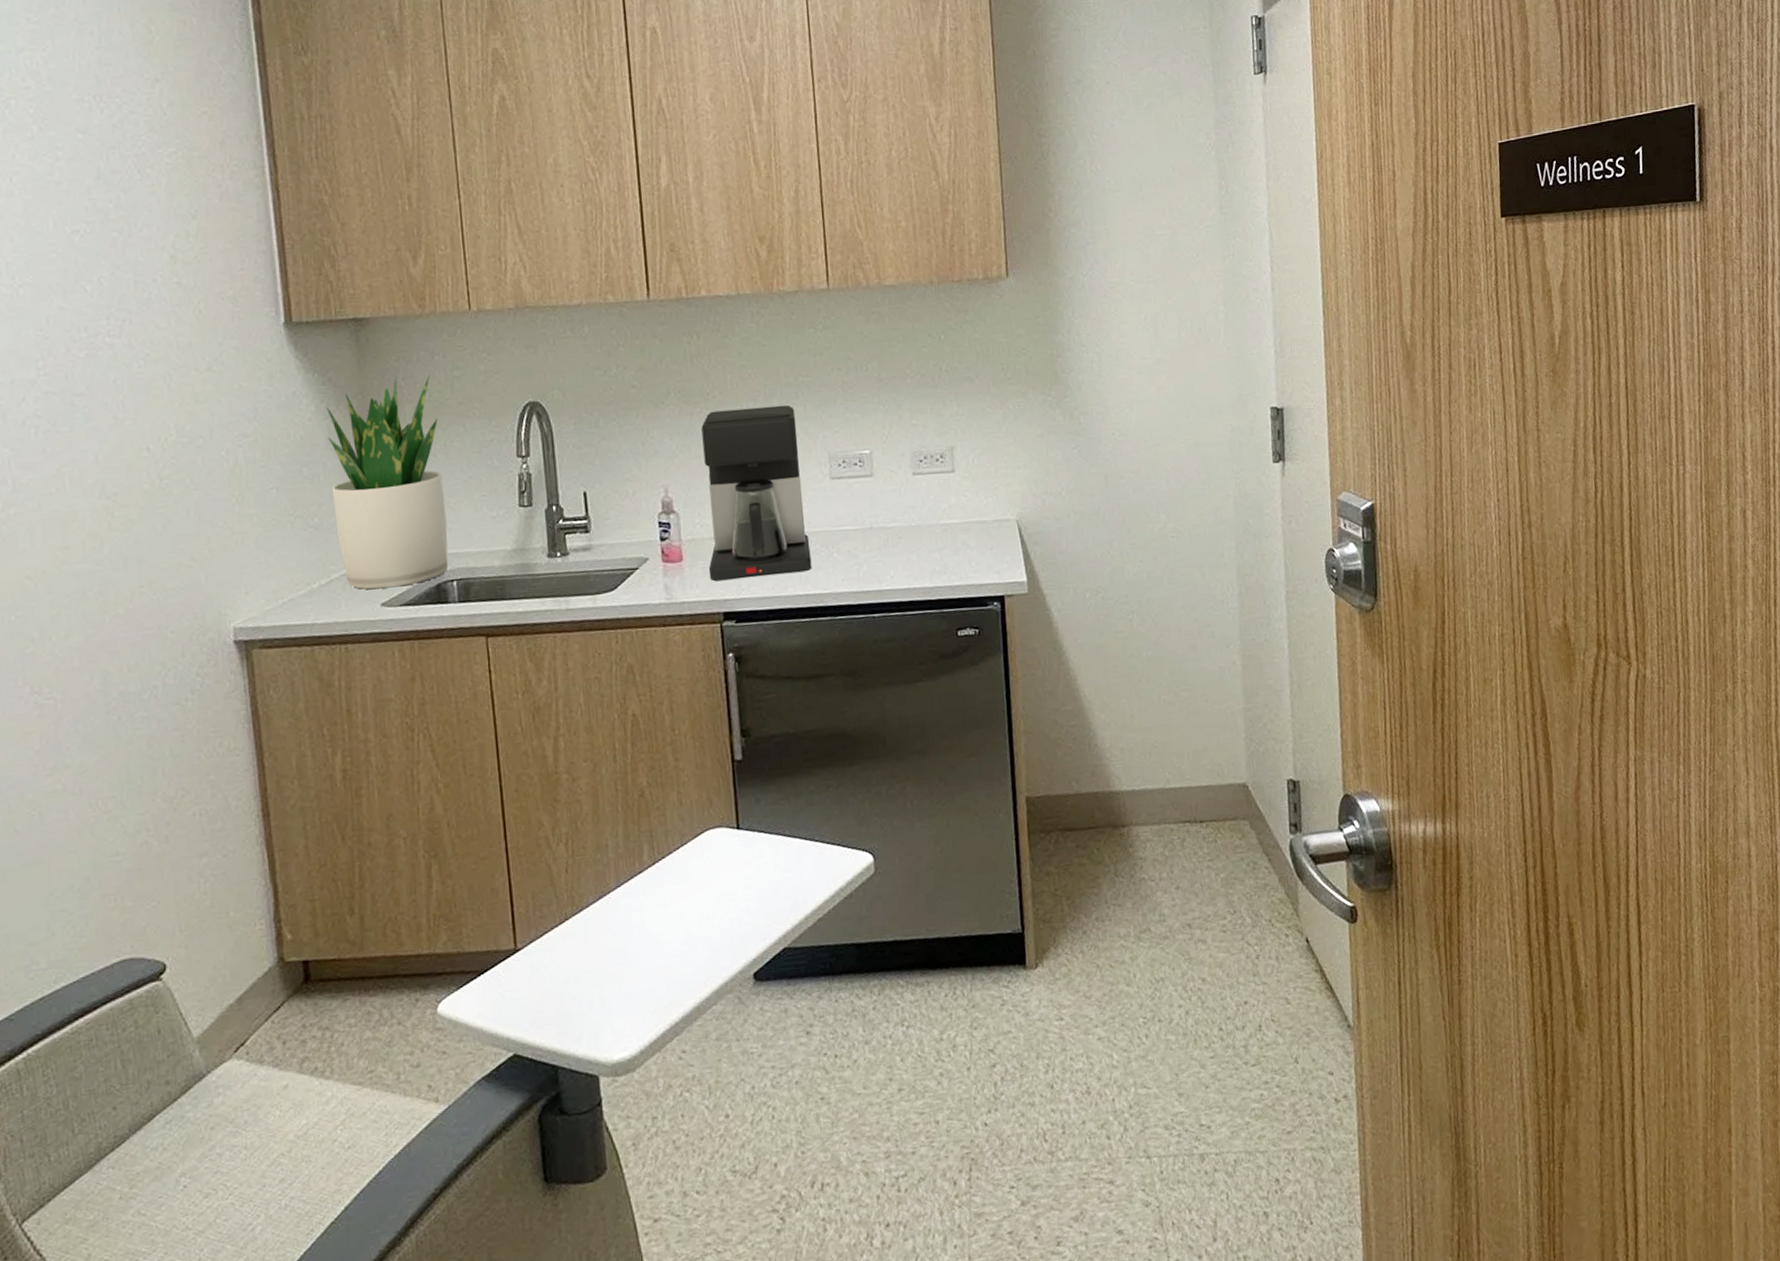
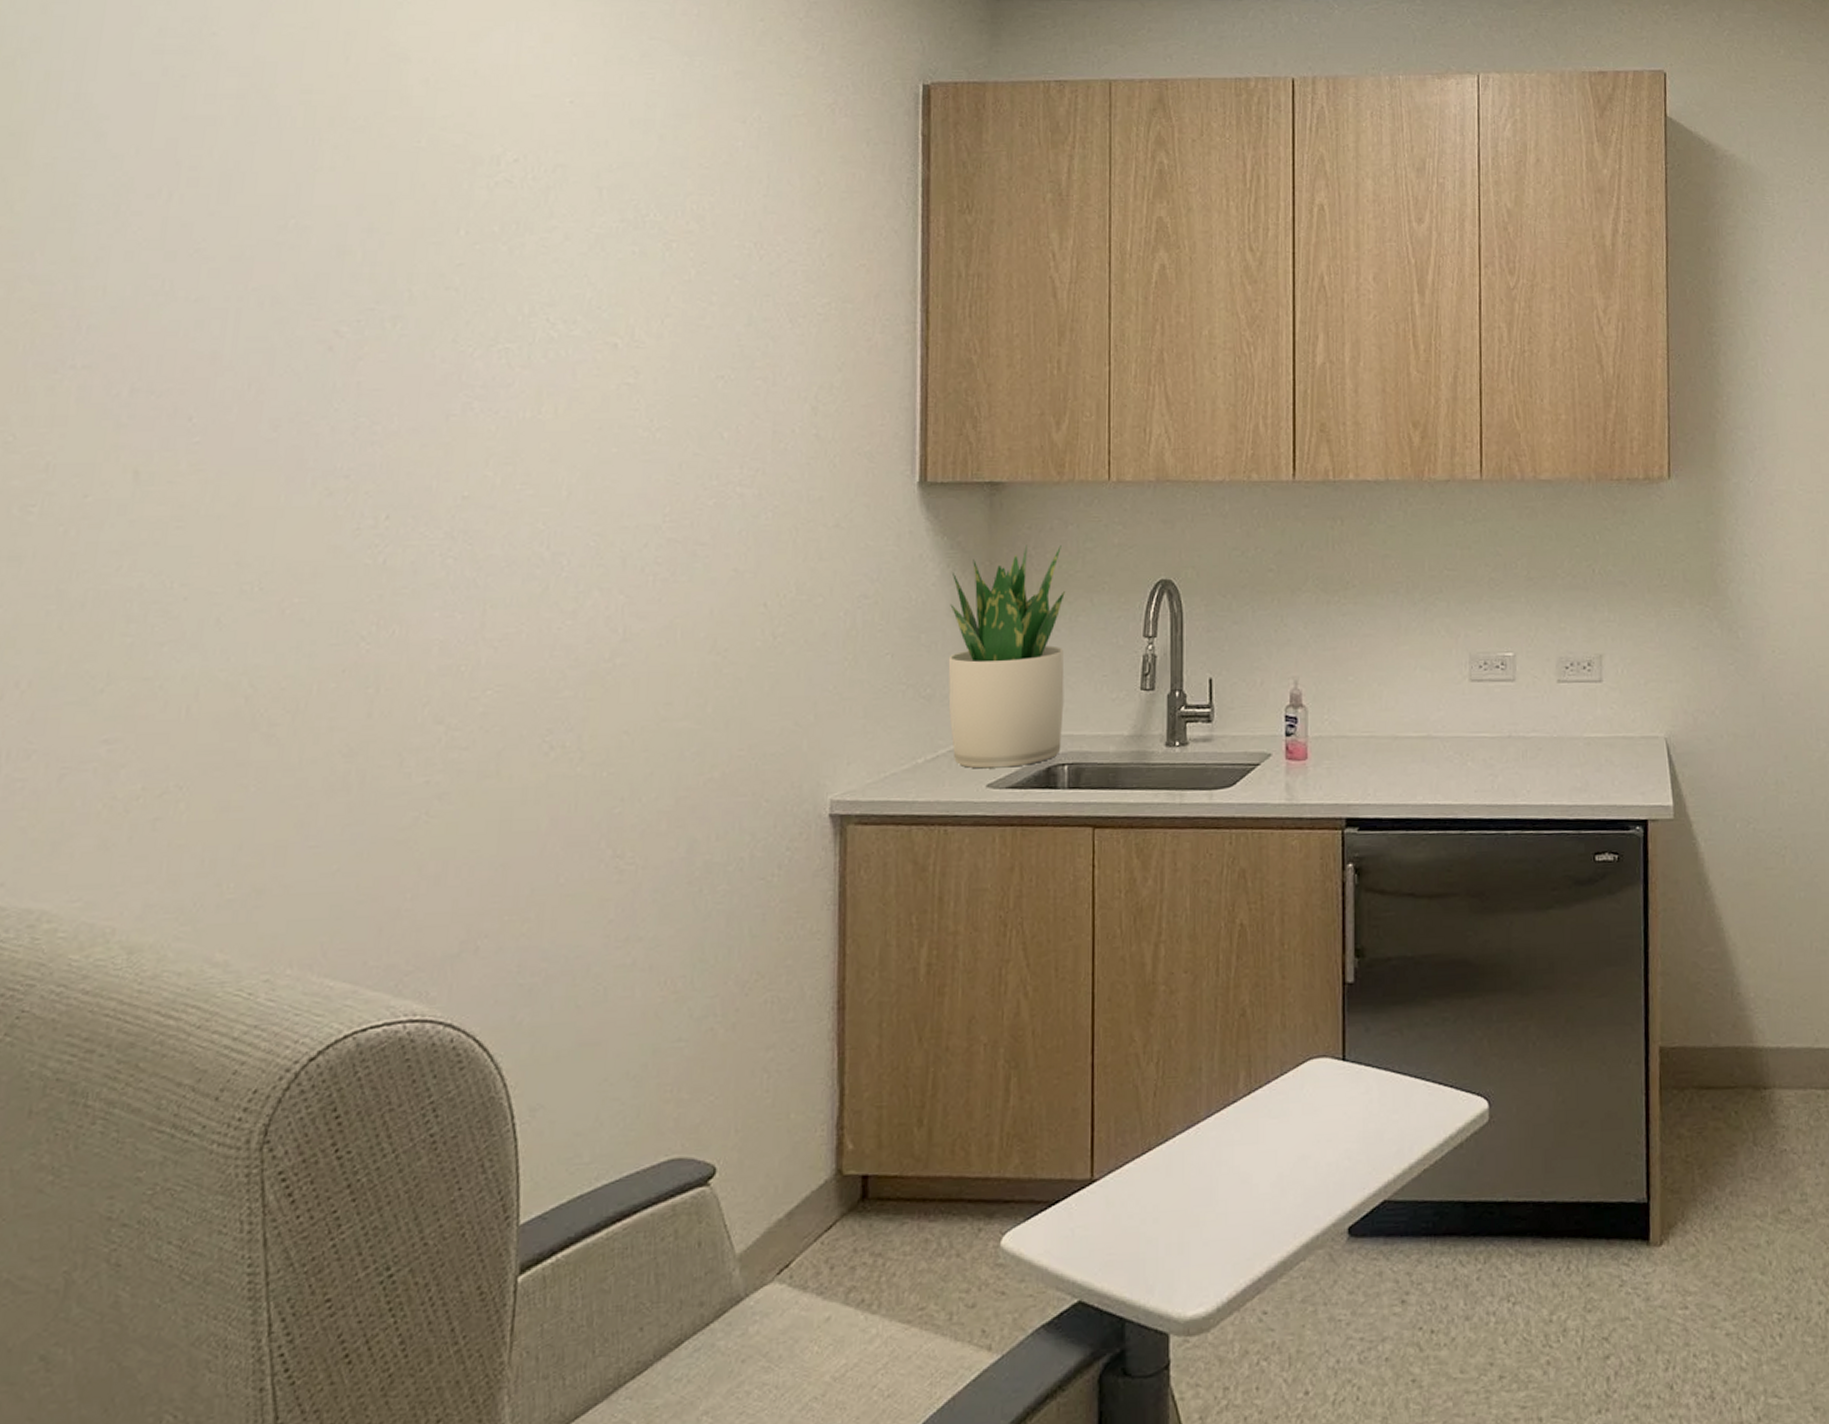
coffee maker: present [701,404,812,581] -> none [1334,599,1444,784]

